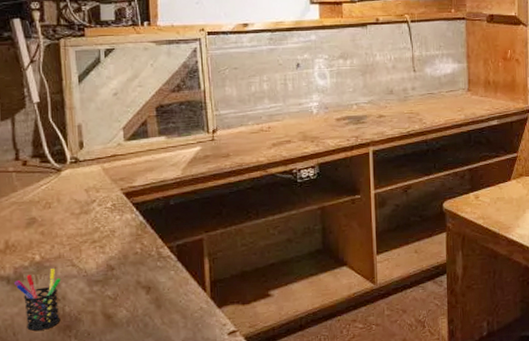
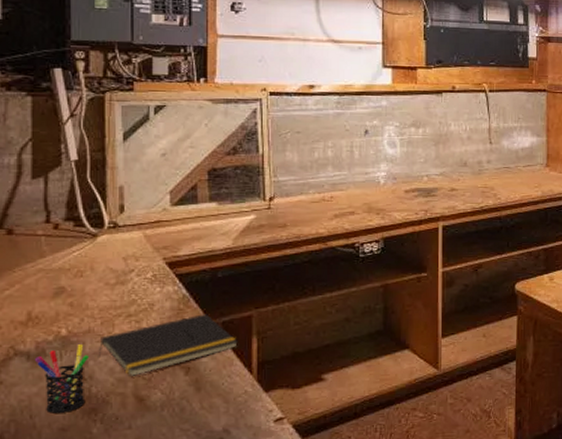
notepad: none [68,238,192,296] -> present [98,314,238,376]

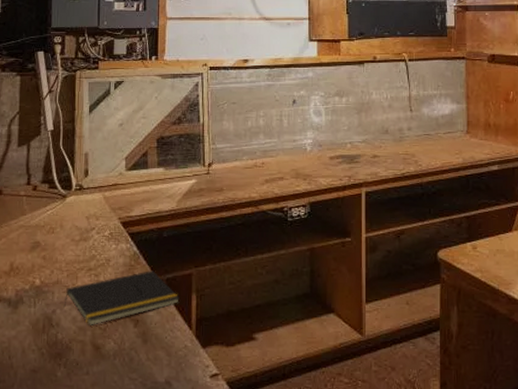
pen holder: present [34,344,89,413] -> none [14,294,56,356]

